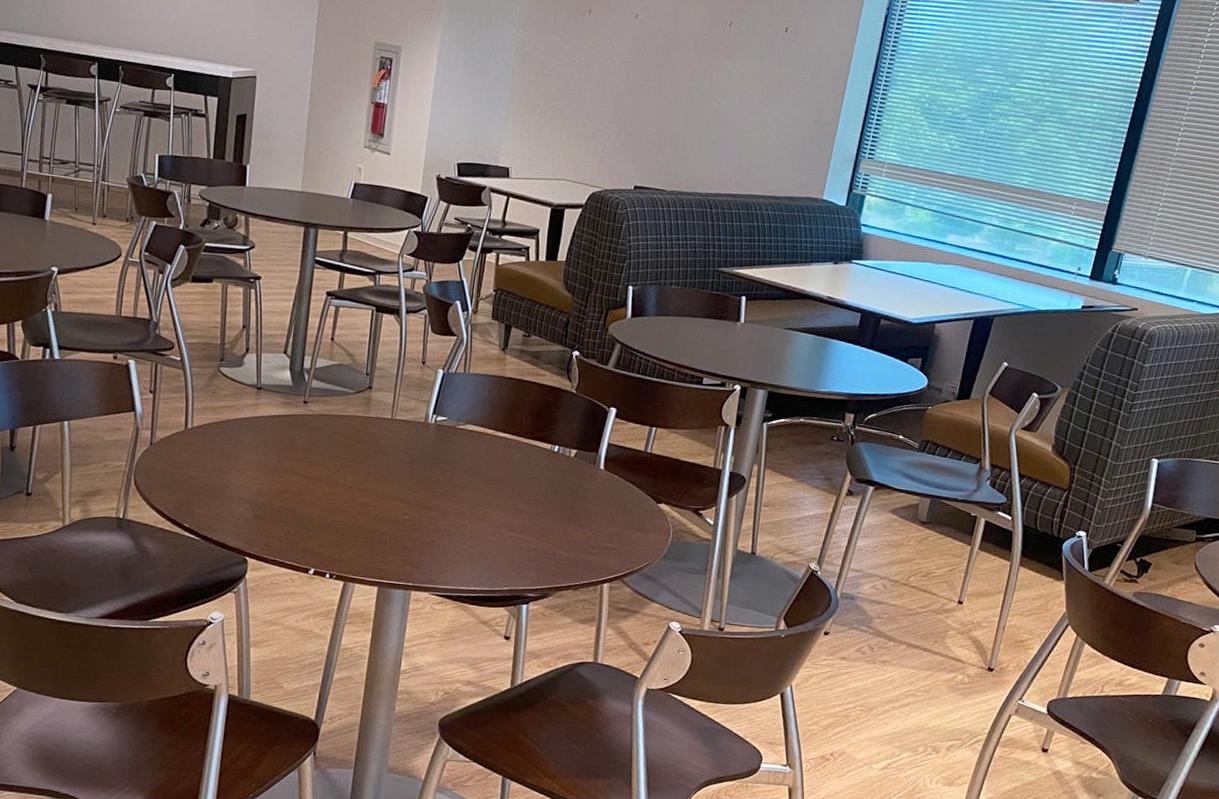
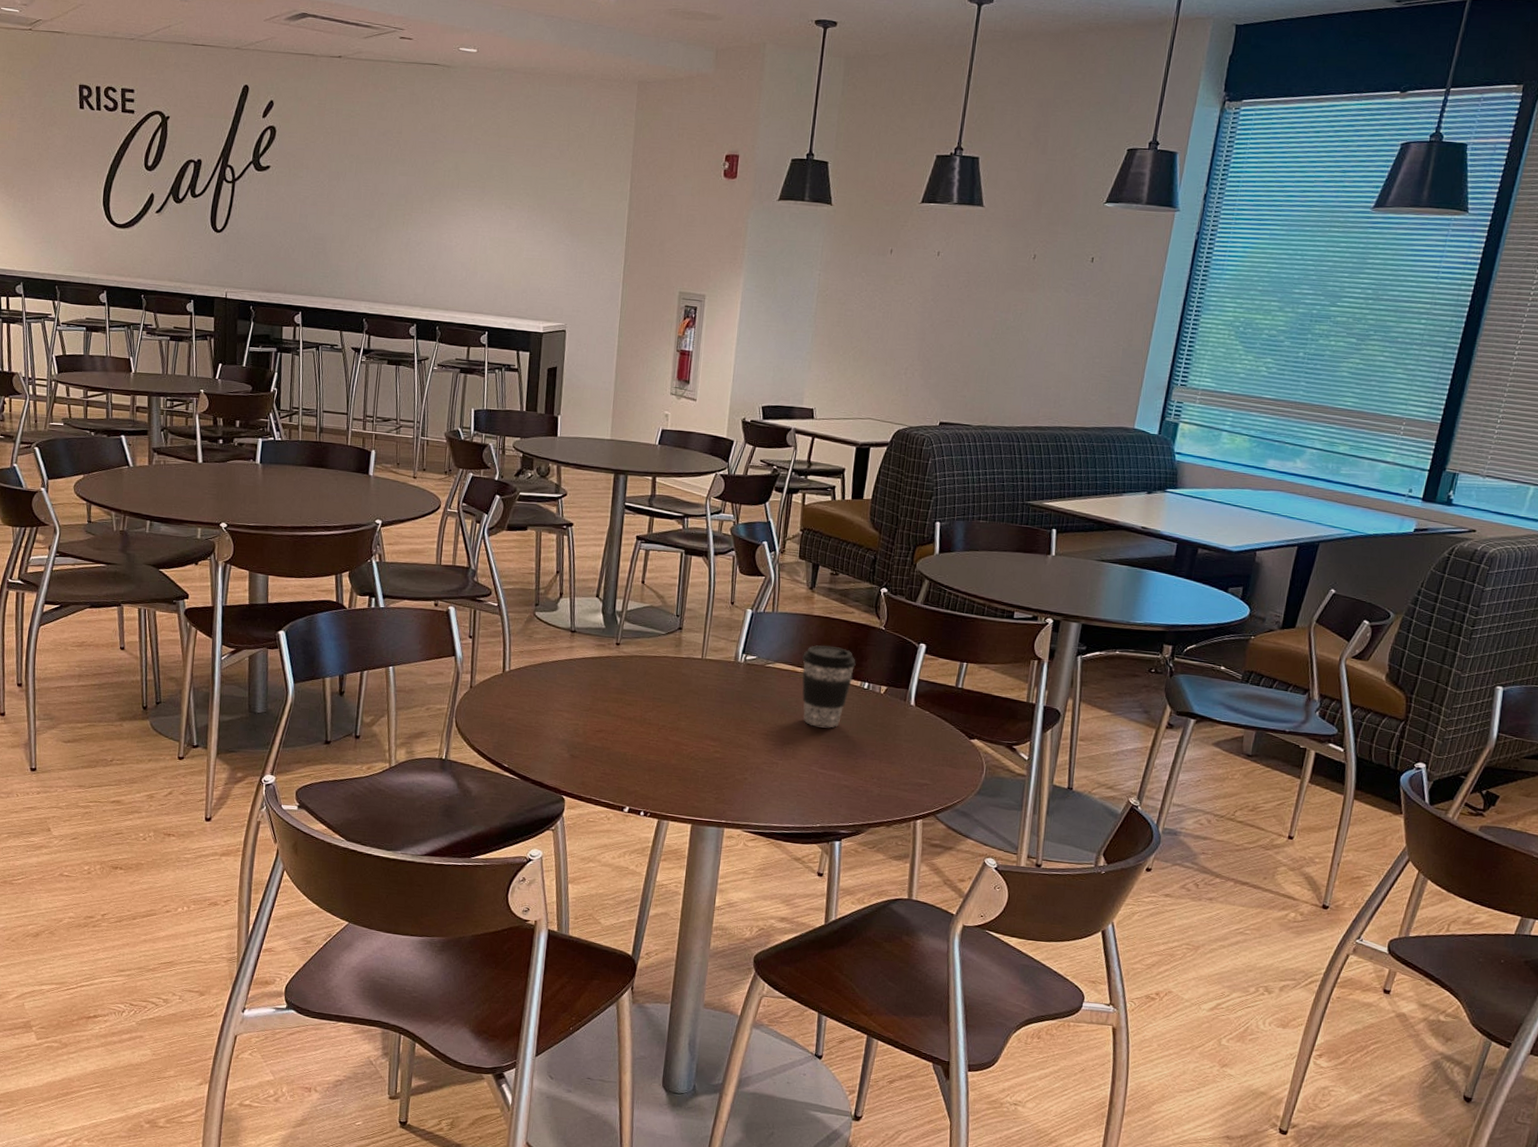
coffee cup: none [492,407,547,491] -> present [801,645,856,728]

